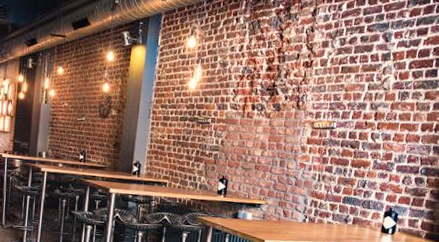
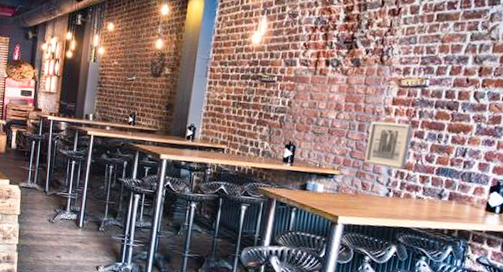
wall art: none [285,157,324,199] -> present [364,120,413,170]

